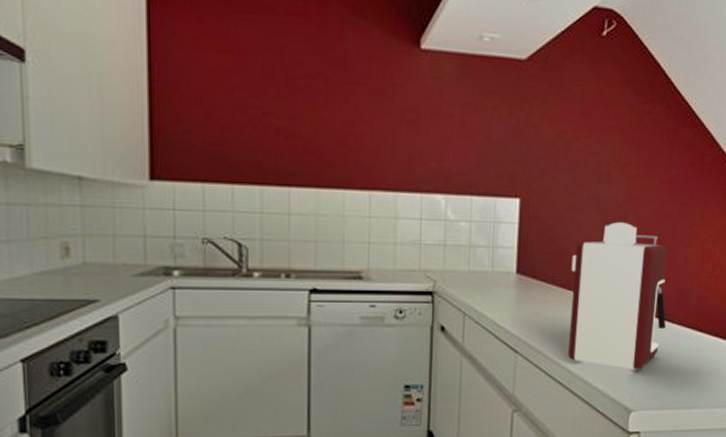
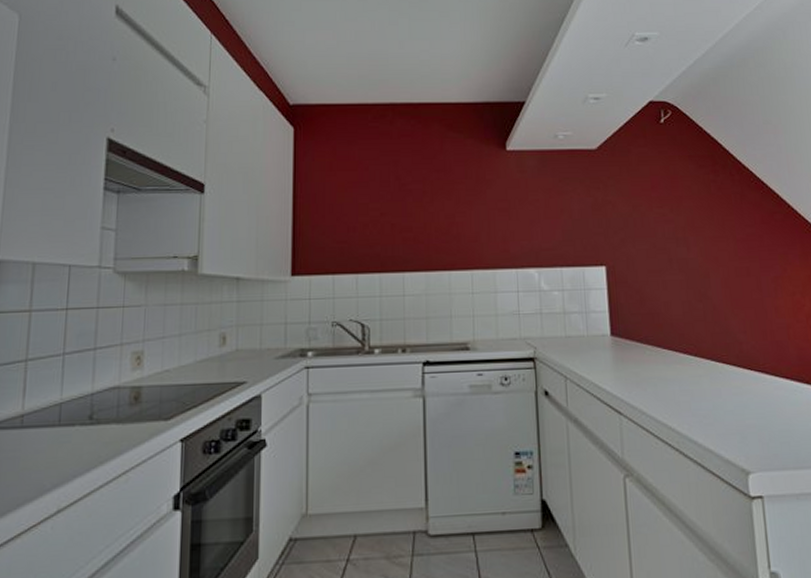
coffee maker: present [568,222,668,370] -> none [662,281,770,428]

